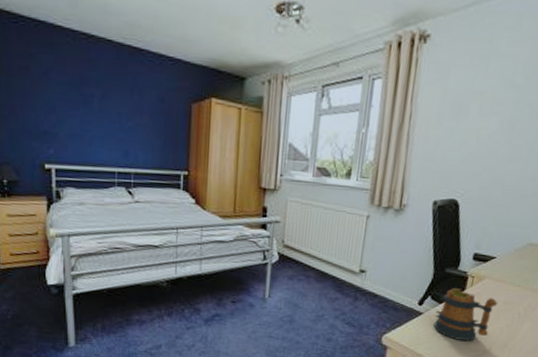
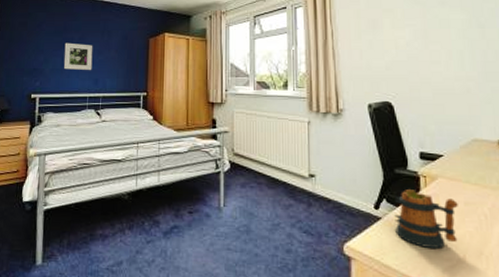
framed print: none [83,100,120,139] -> present [63,42,93,70]

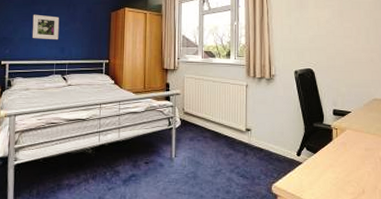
mug: present [394,189,458,248] -> none [312,139,360,185]

